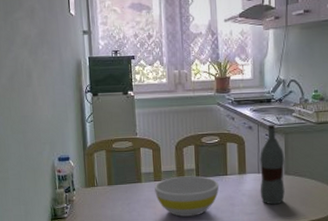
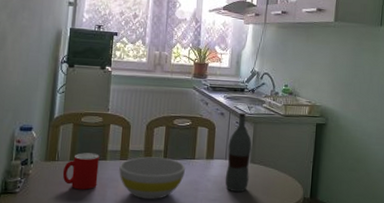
cup: none [103,177,136,212] -> present [62,153,100,190]

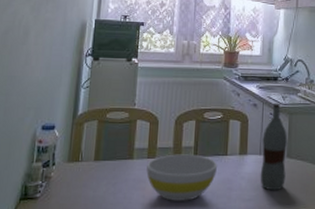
cup: present [62,153,100,190] -> none [86,152,126,193]

